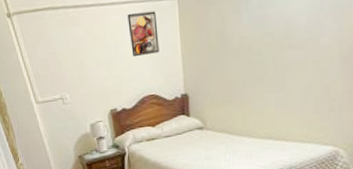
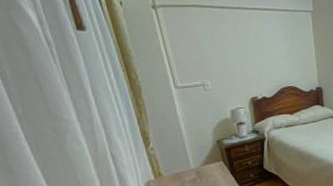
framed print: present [127,10,160,58] -> none [268,18,297,54]

